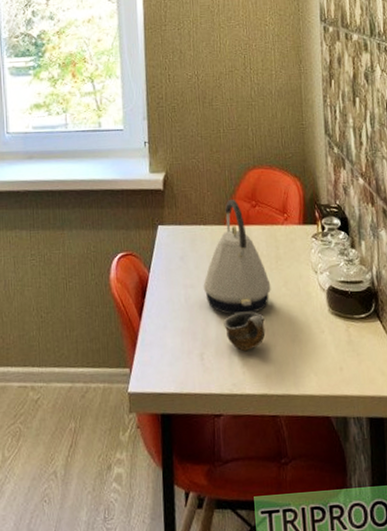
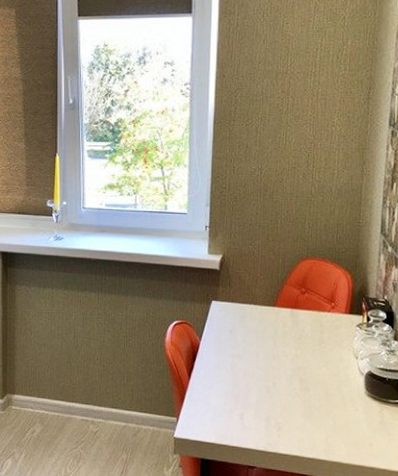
kettle: present [203,200,271,315] -> none [248,285,312,386]
cup: present [223,312,265,352] -> none [264,384,303,418]

